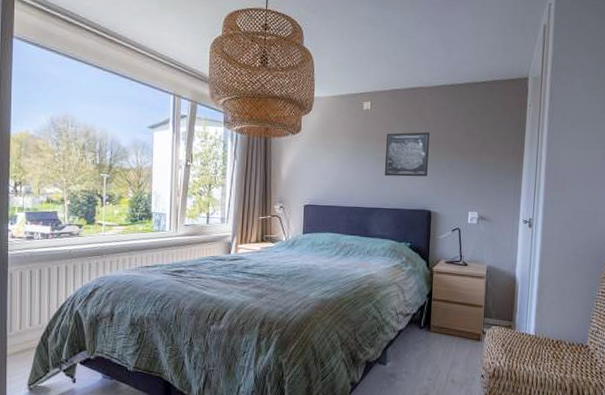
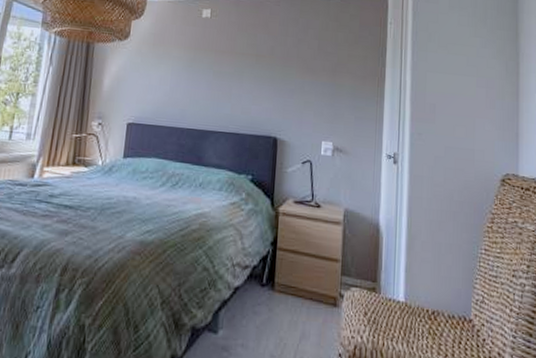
wall art: present [384,131,430,177] -> none [223,45,277,97]

